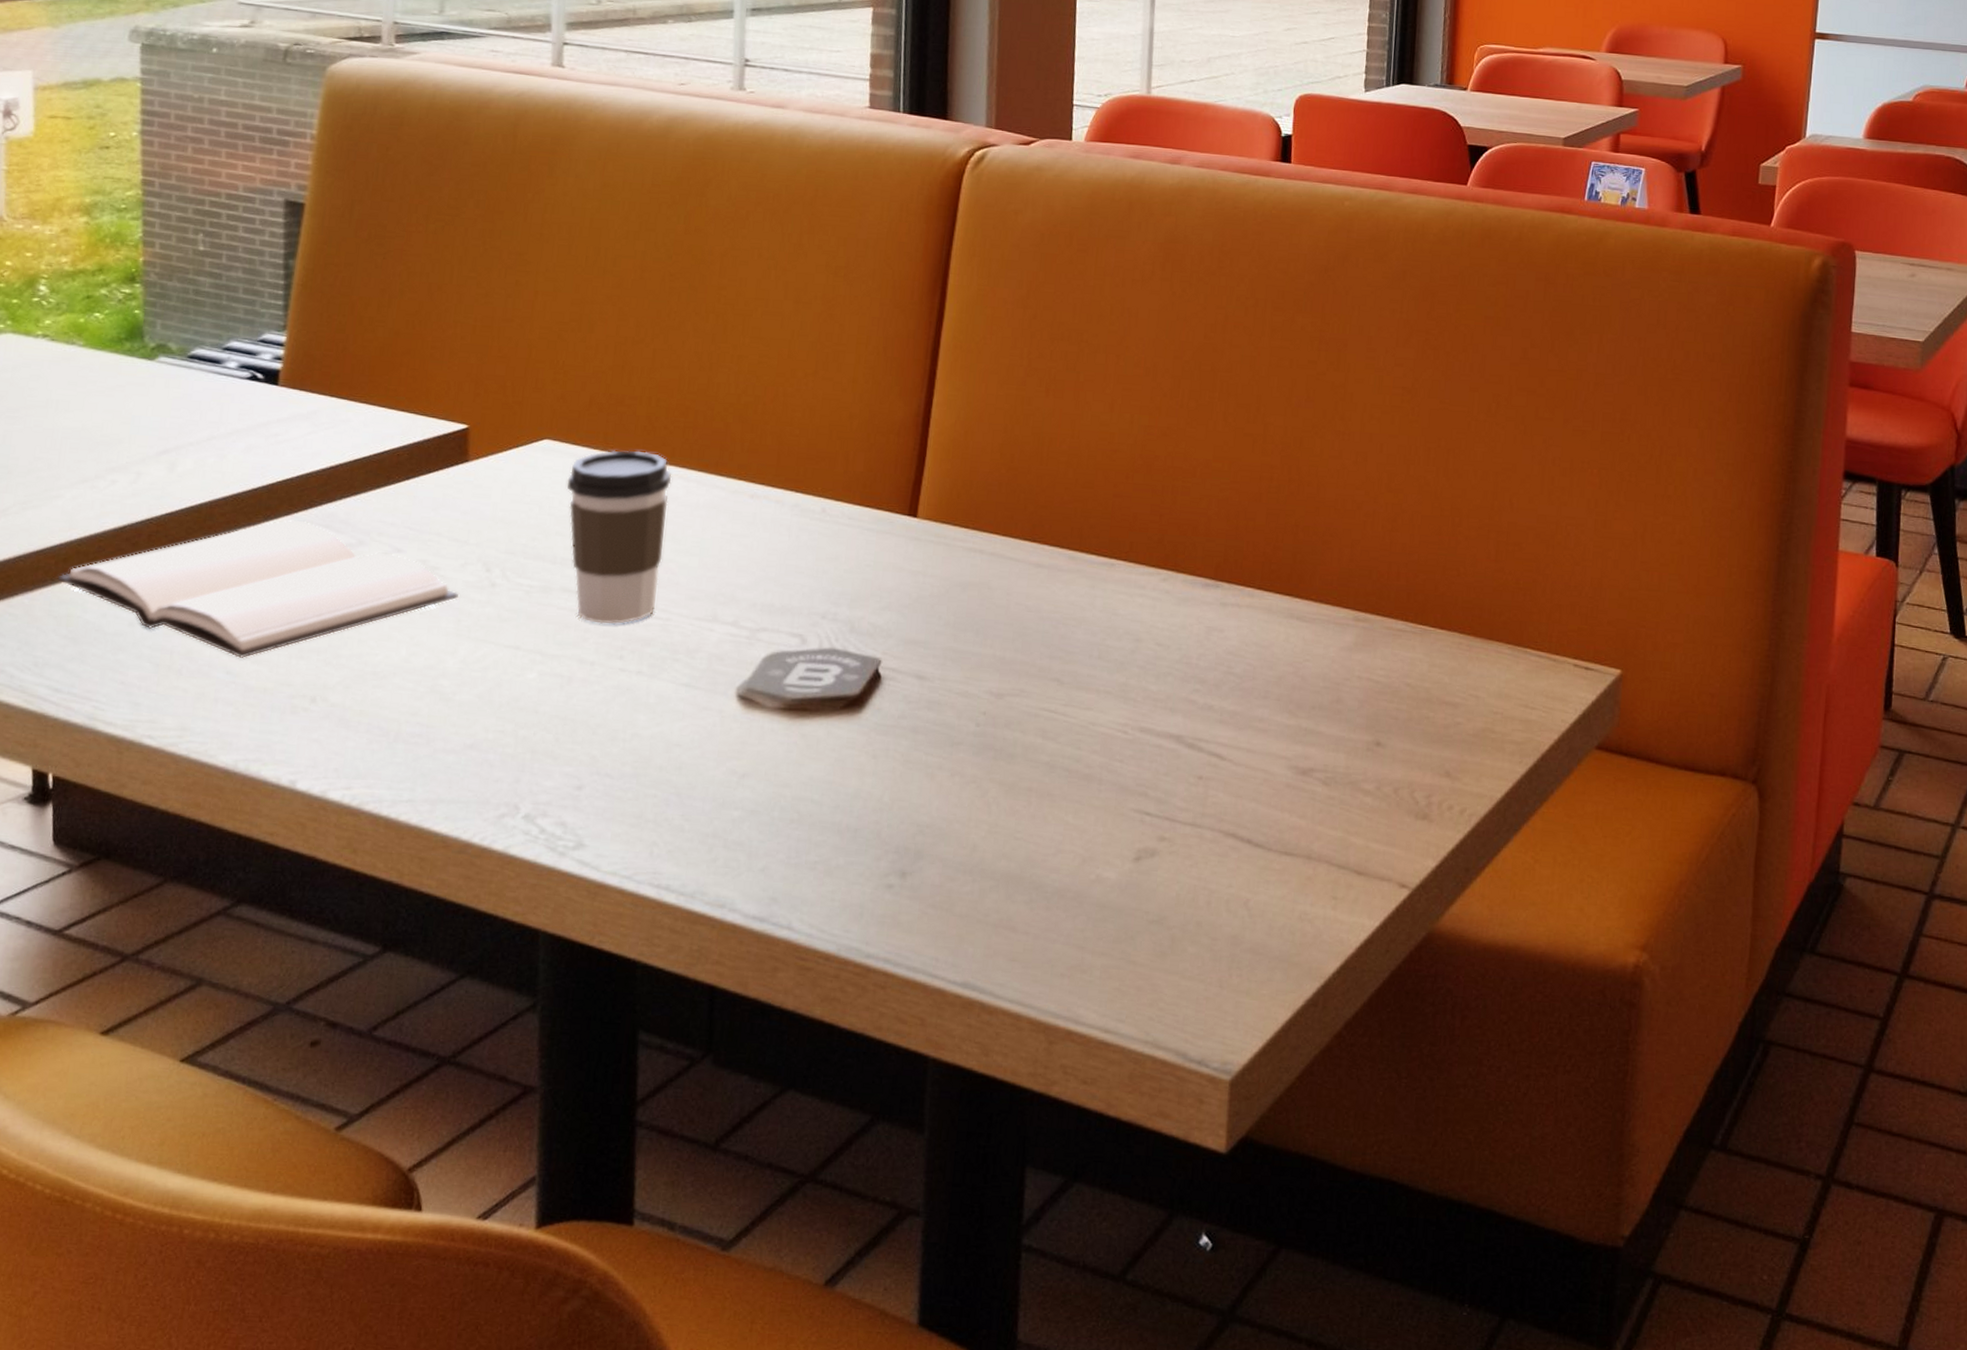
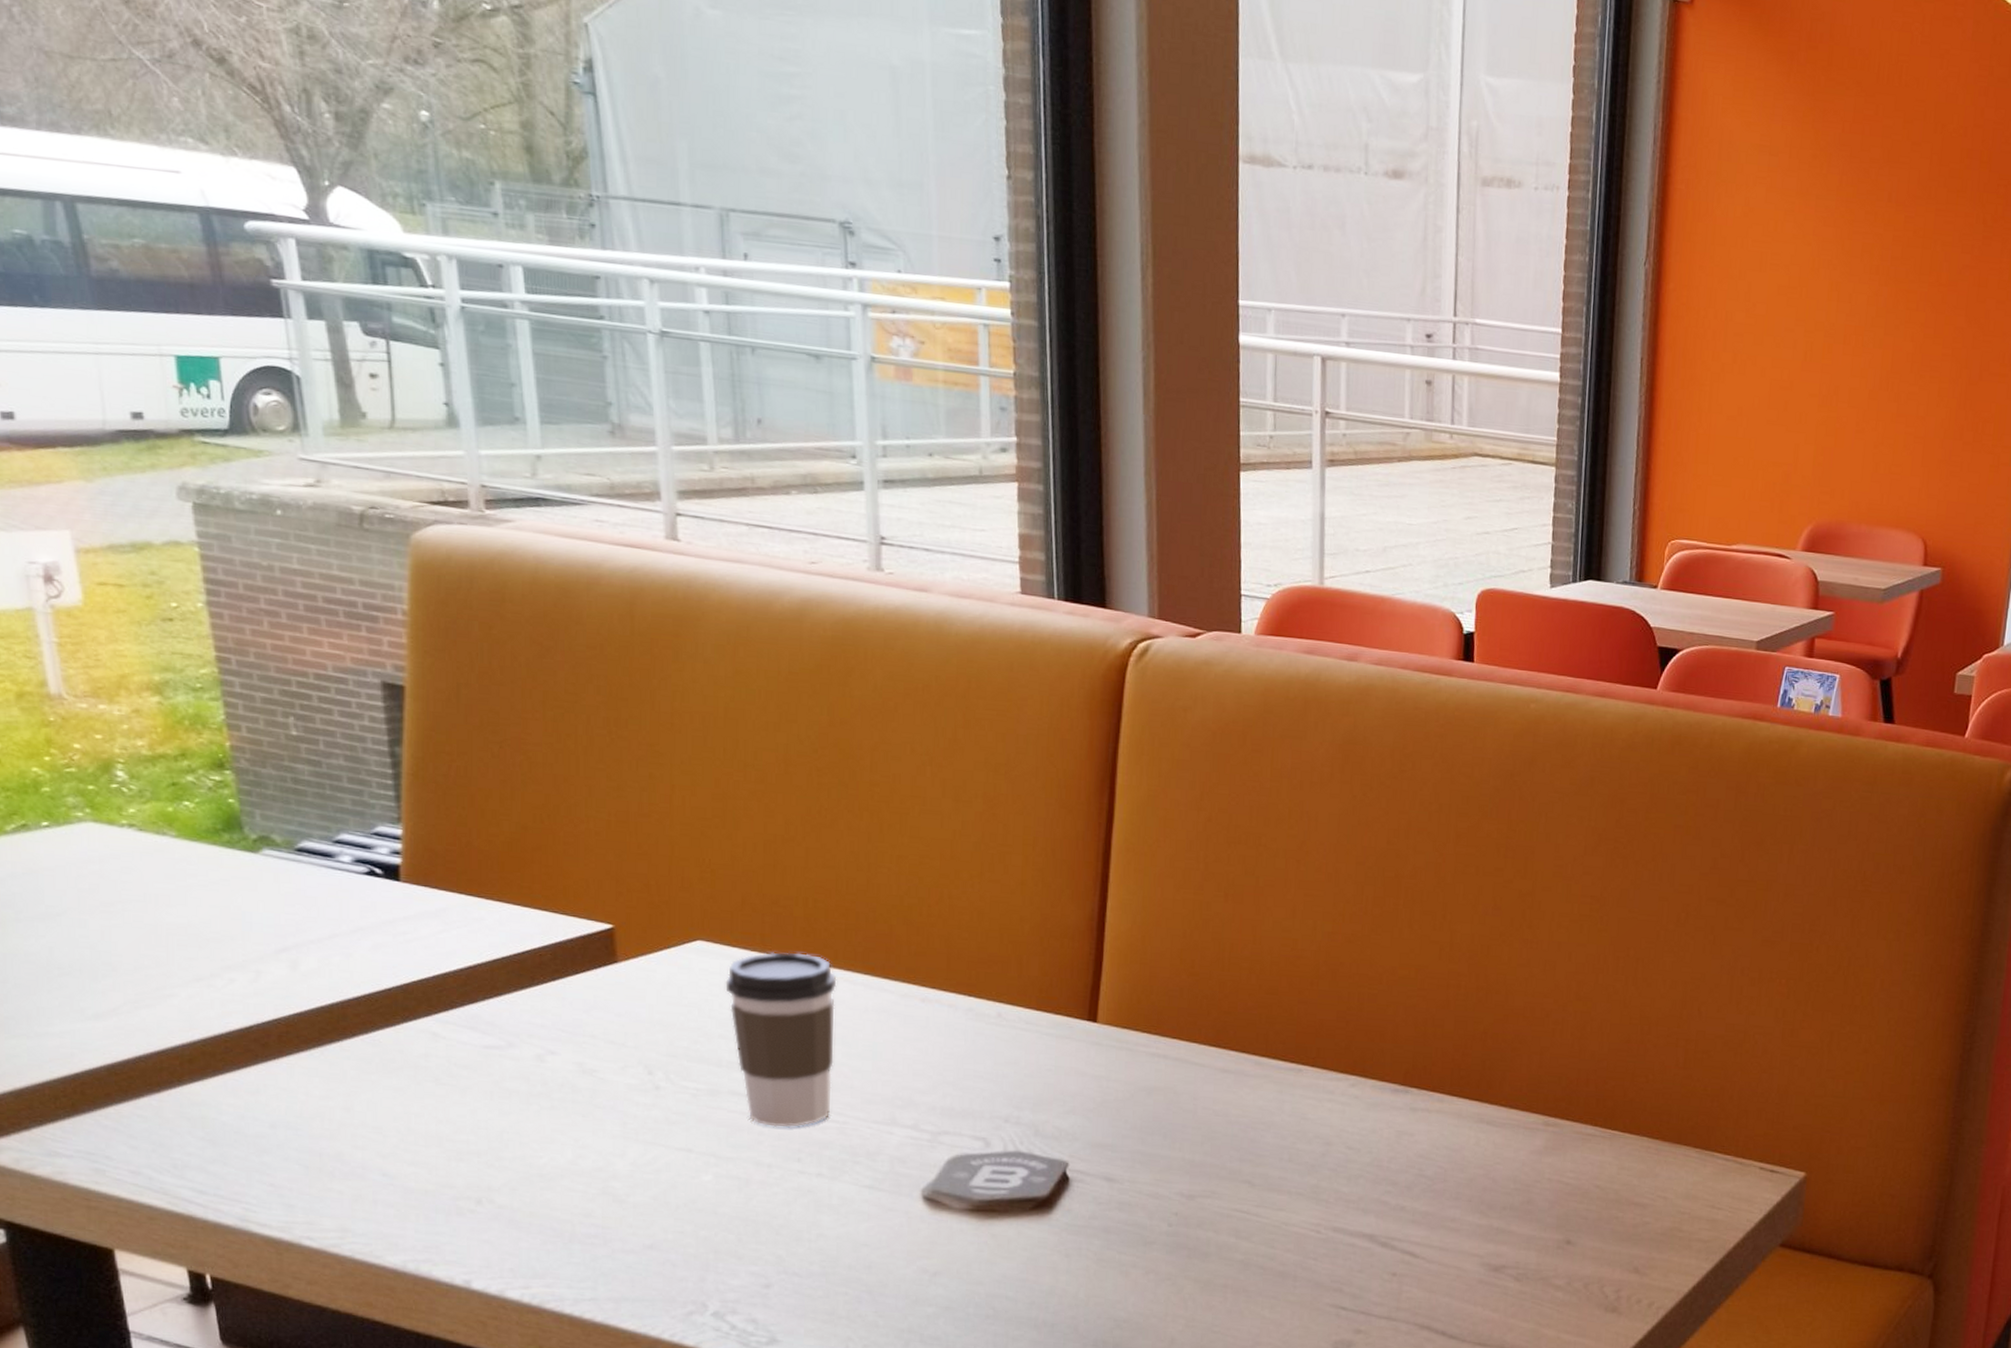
book: present [57,519,459,658] -> none [185,1020,621,1161]

